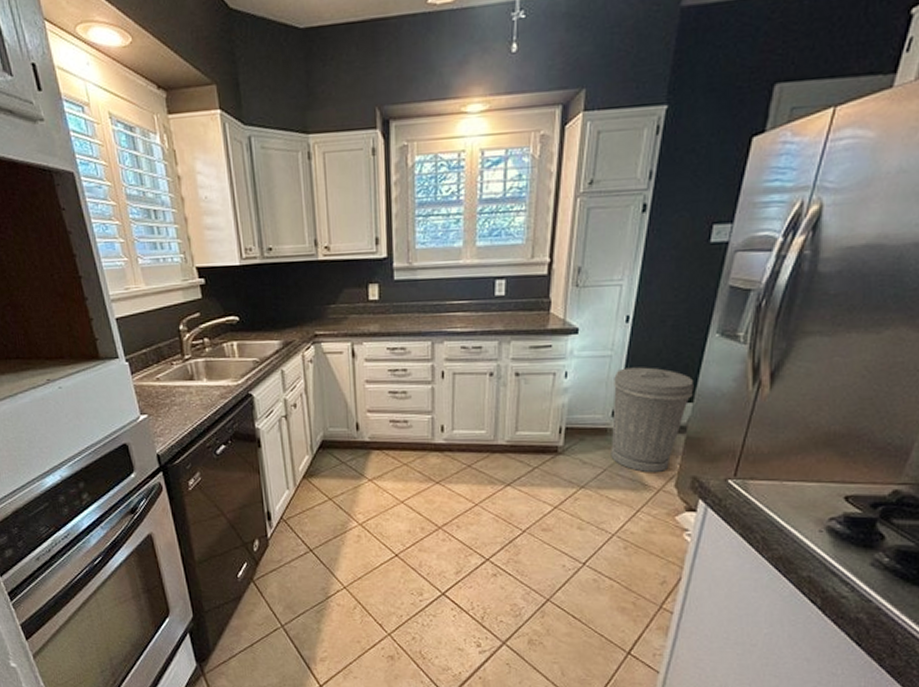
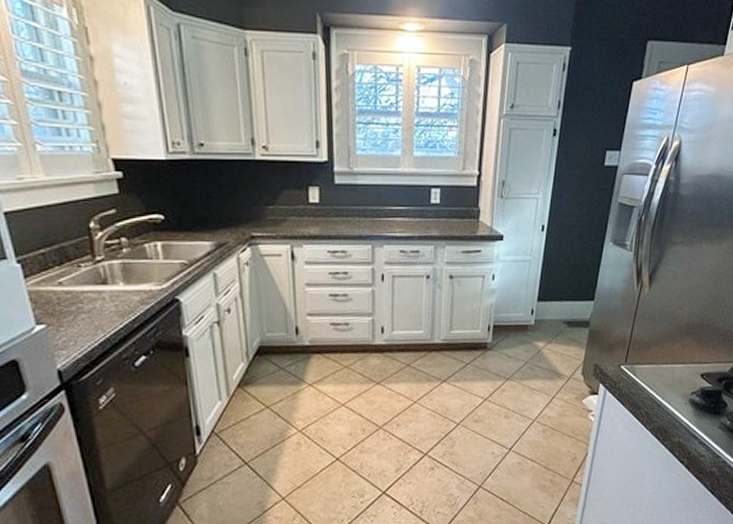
trash can: present [611,367,694,473] -> none [531,270,595,363]

